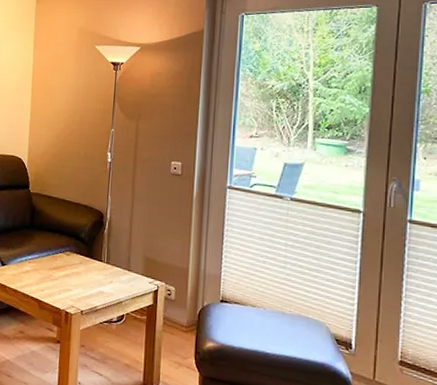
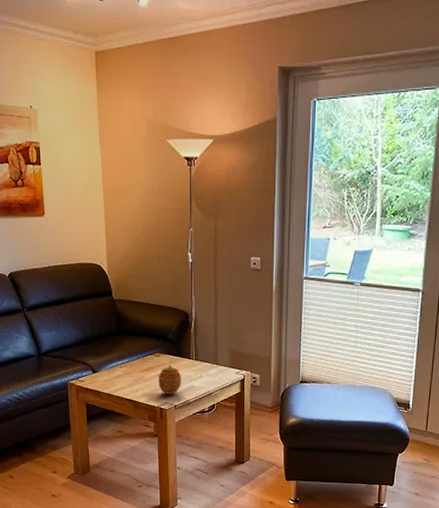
decorative egg: none [66,265,92,299] -> present [158,364,182,395]

